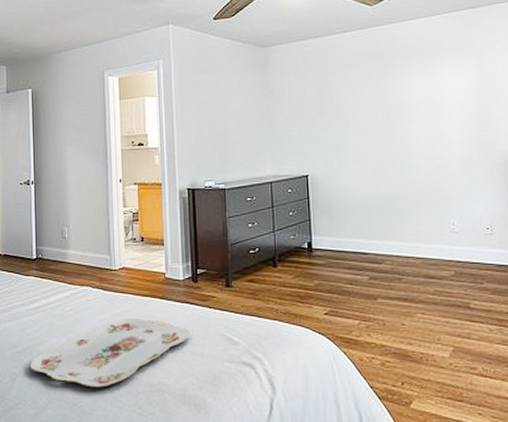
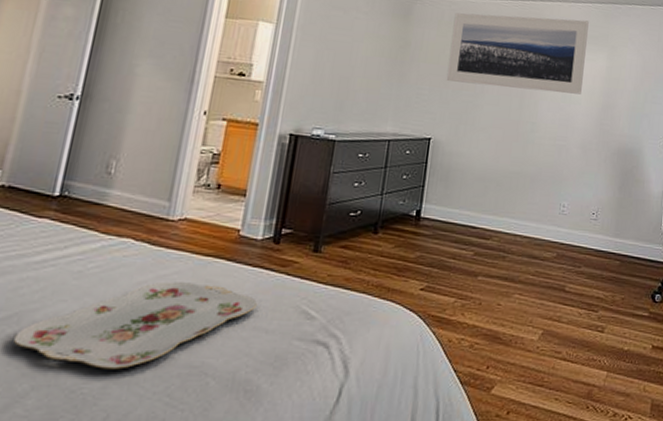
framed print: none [308,32,452,119] -> present [446,12,589,95]

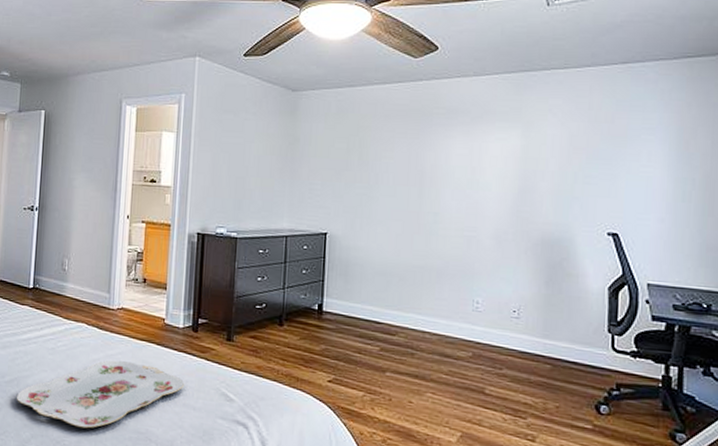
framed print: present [446,12,589,95] -> none [337,95,496,180]

